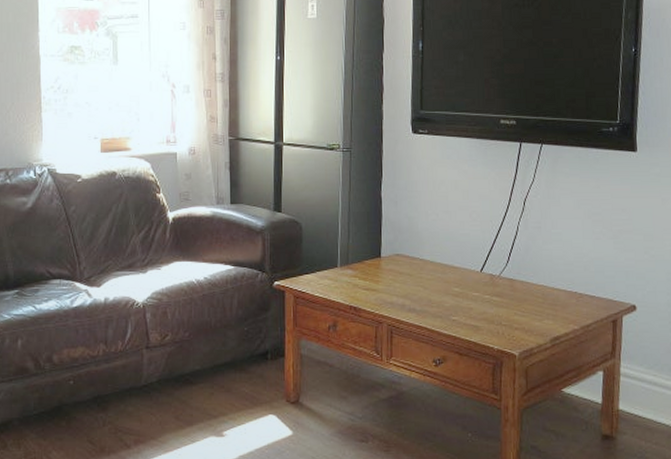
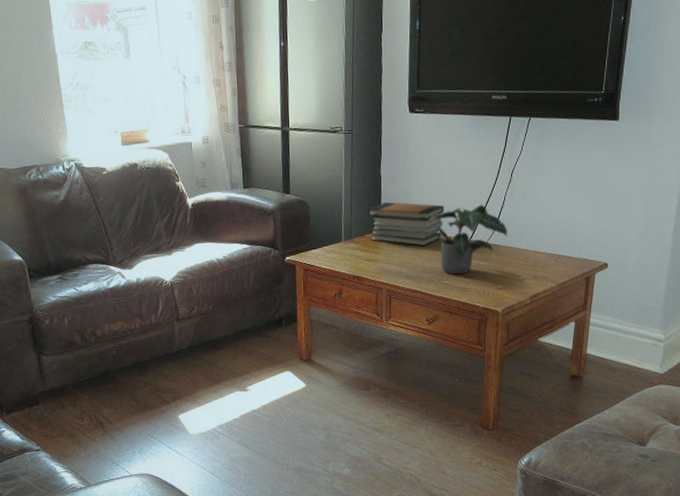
book stack: none [366,225,451,277] -> present [367,201,444,246]
potted plant: none [430,233,523,310] -> present [424,204,508,275]

